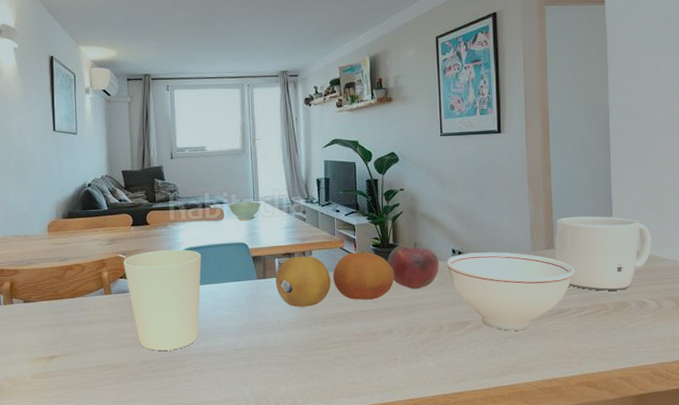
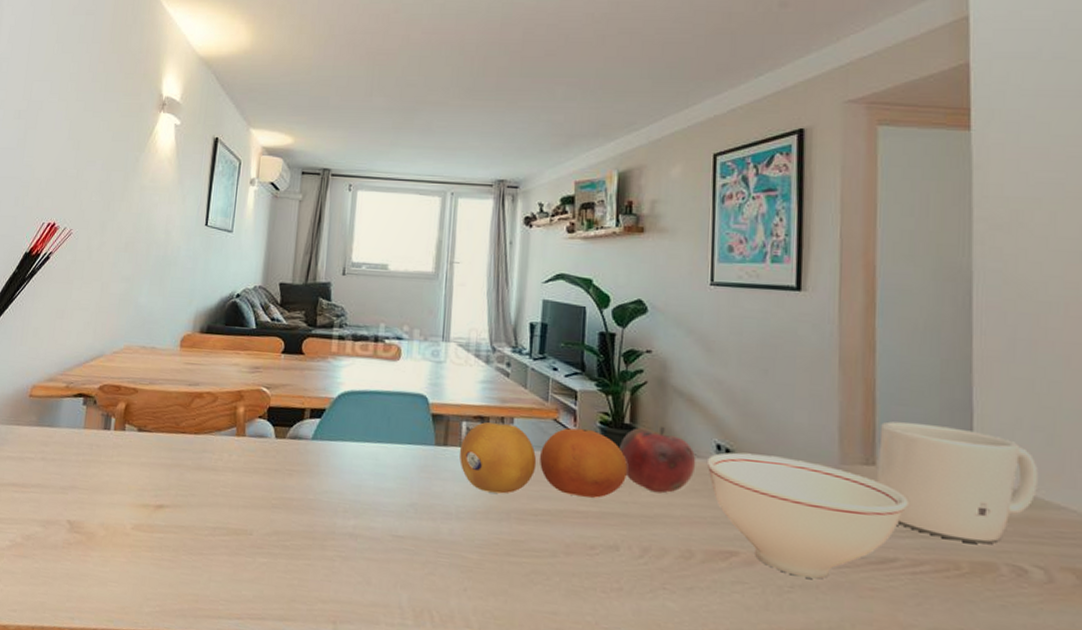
dixie cup: present [123,249,202,351] -> none [265,388,366,523]
bowl: present [229,202,261,221] -> none [409,340,452,367]

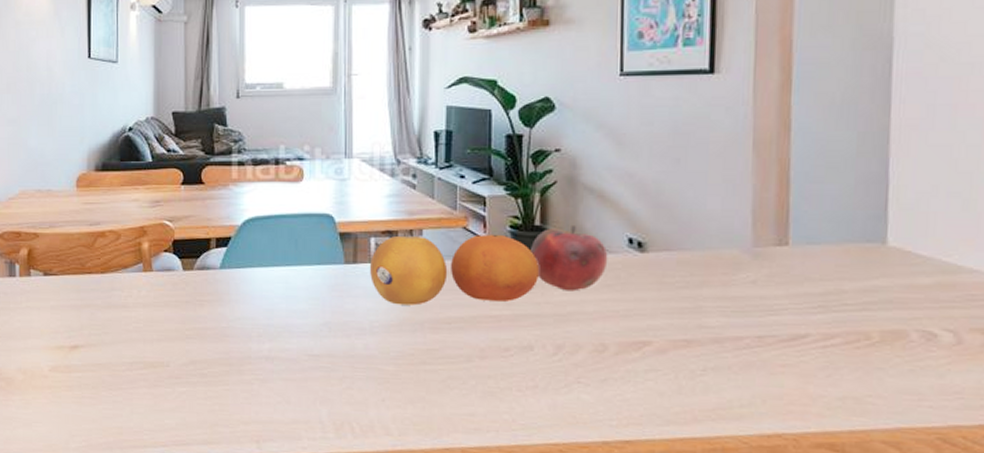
bowl: present [706,452,909,579] -> none [618,244,821,361]
mug: present [878,421,1038,544] -> none [790,199,952,313]

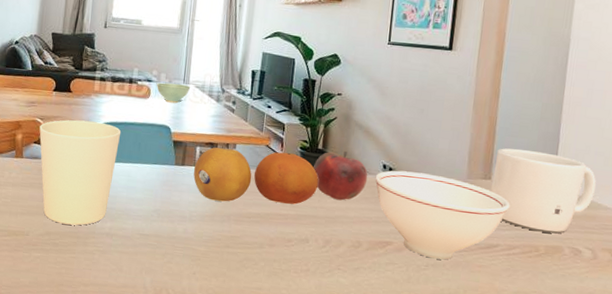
dixie cup: none [169,218,272,350] -> present [39,120,122,226]
bowl: none [311,160,355,185] -> present [157,82,191,104]
bowl: none [618,244,821,361] -> present [375,170,510,260]
mug: none [790,199,952,313] -> present [491,148,596,234]

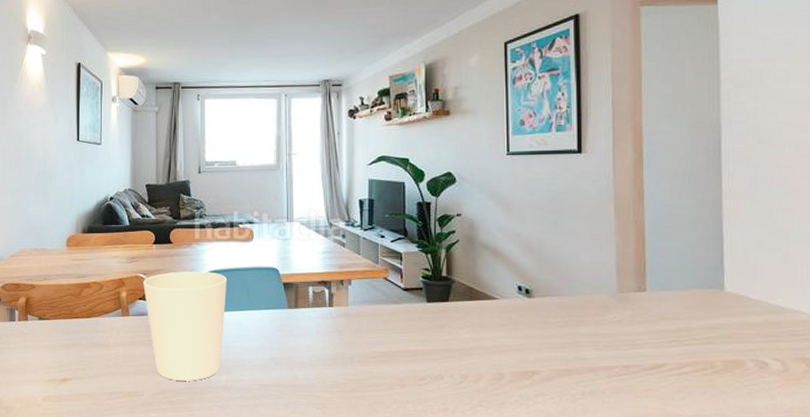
bowl: present [157,82,191,104] -> none [259,223,296,243]
fruit: present [193,147,252,202] -> none [309,286,372,343]
fruit: present [253,152,319,205] -> none [374,283,446,339]
fruit: present [313,150,368,201] -> none [438,275,502,330]
bowl: present [375,170,510,260] -> none [510,291,673,386]
mug: present [491,148,596,234] -> none [648,253,775,346]

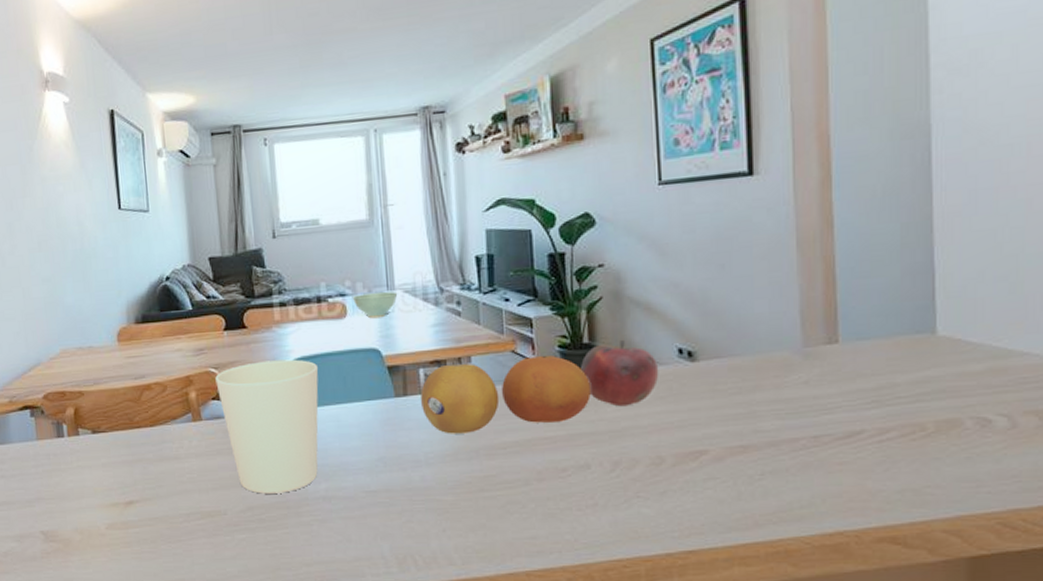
bowl: none [259,223,296,243] -> present [353,292,398,319]
fruit: none [309,286,372,343] -> present [421,364,500,434]
fruit: none [374,283,446,339] -> present [501,355,591,423]
fruit: none [438,275,502,330] -> present [579,339,659,407]

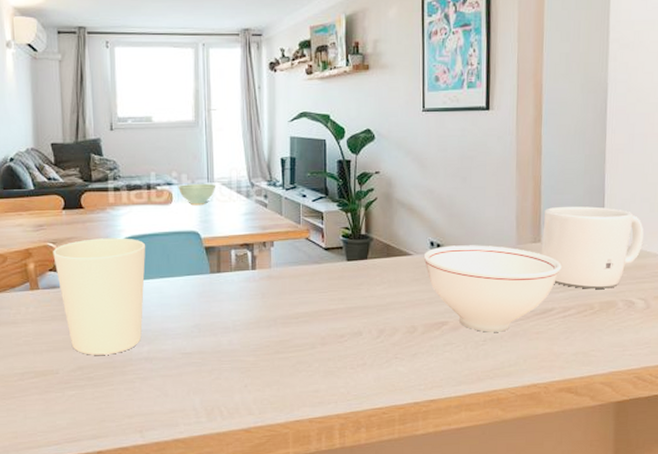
fruit: present [421,364,500,434] -> none [232,248,295,306]
fruit: present [501,355,591,423] -> none [296,242,365,298]
fruit: present [579,339,659,407] -> none [357,232,416,286]
bowl: none [669,350,873,464] -> present [423,245,562,332]
mug: none [841,291,1000,403] -> present [542,206,644,289]

